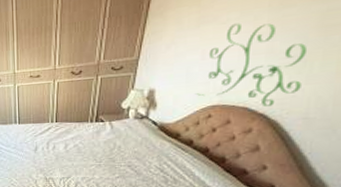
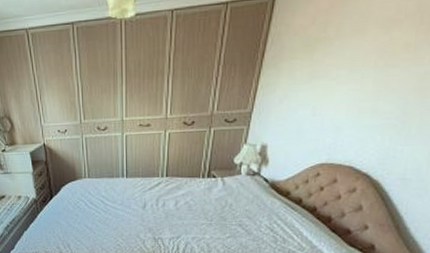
wall ornament: present [196,23,306,106] -> none [306,80,406,166]

